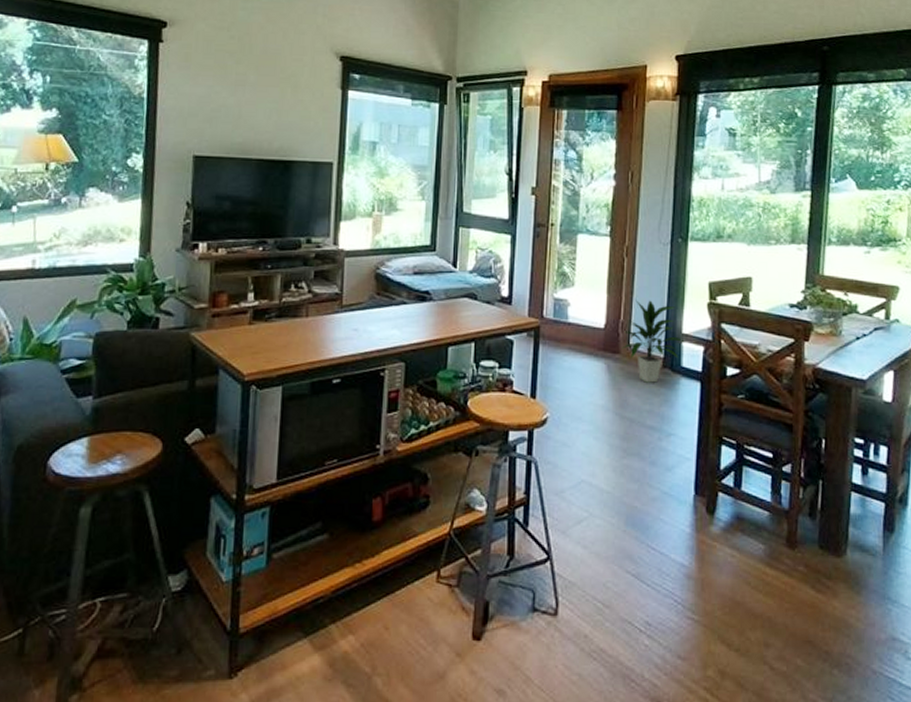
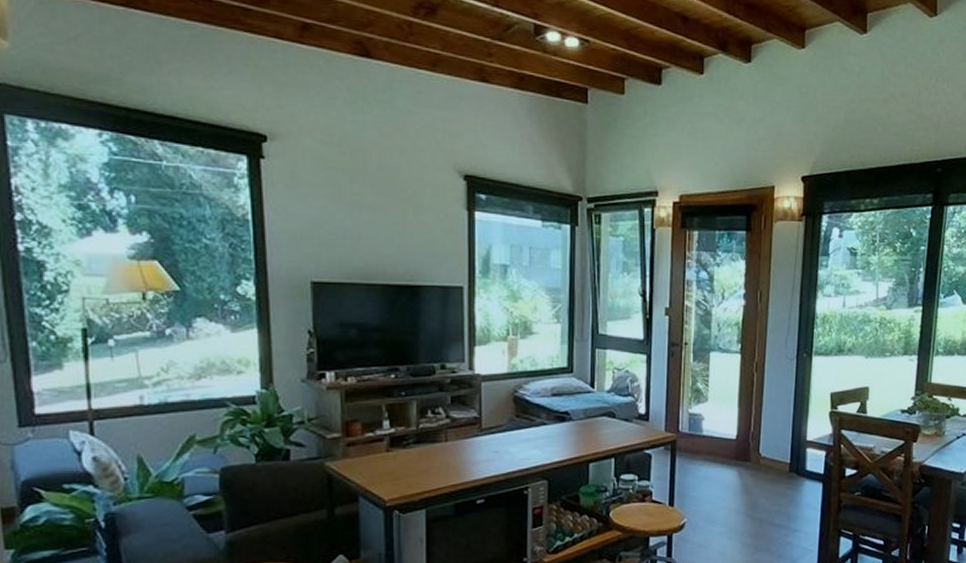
indoor plant: present [621,300,683,383] -> none [752,412,808,486]

